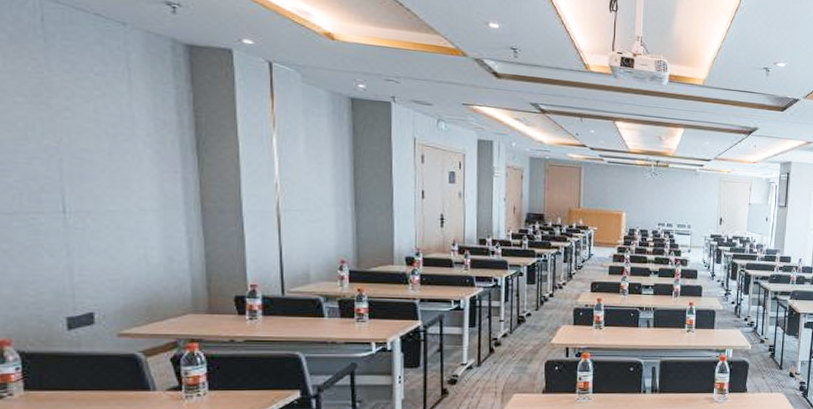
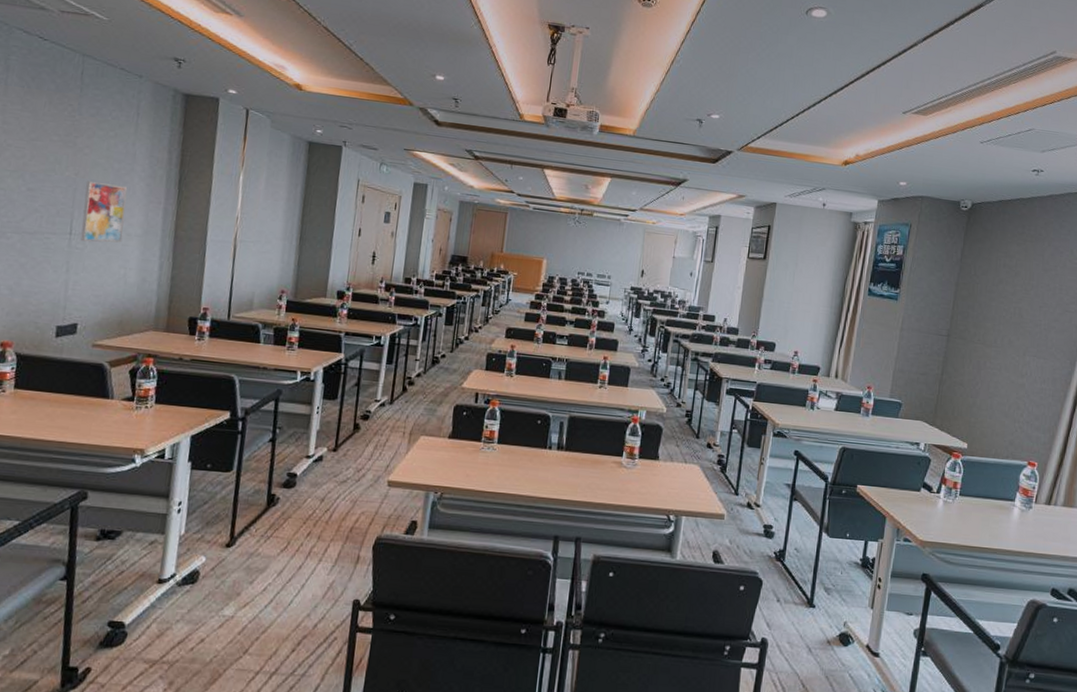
wall art: none [75,149,135,220] -> present [80,180,128,243]

